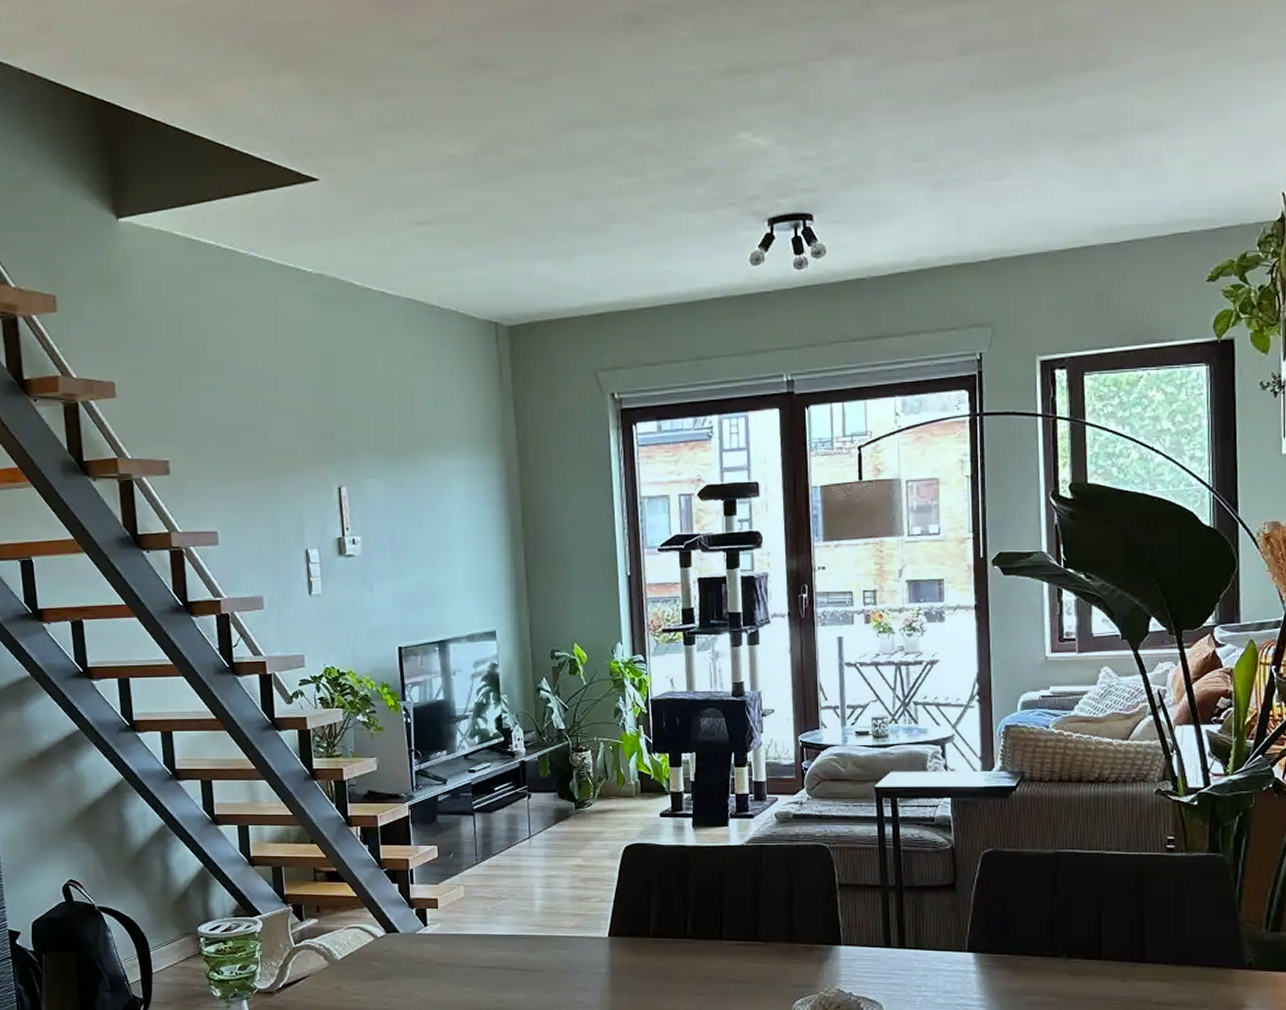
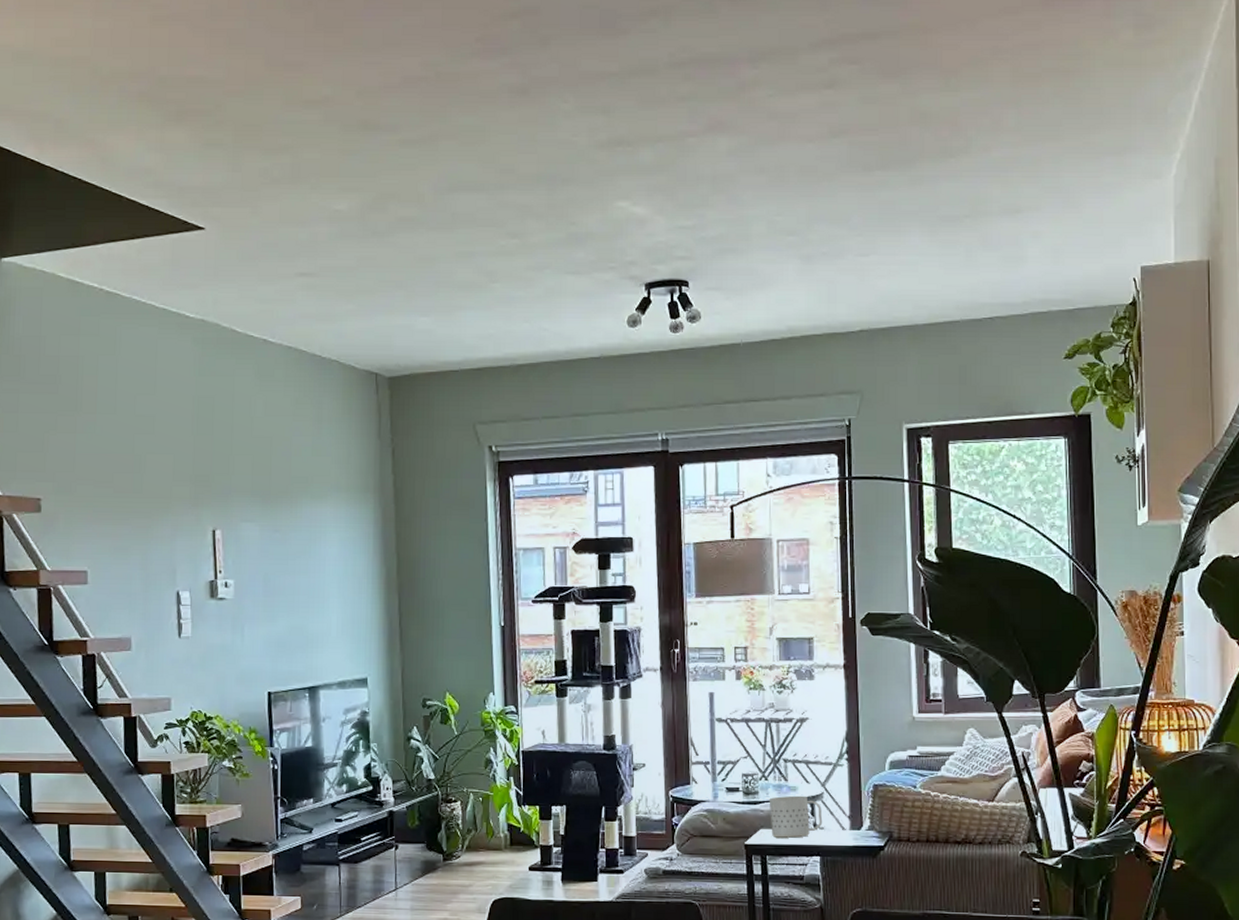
mug: none [899,738,954,780] -> present [769,795,823,838]

